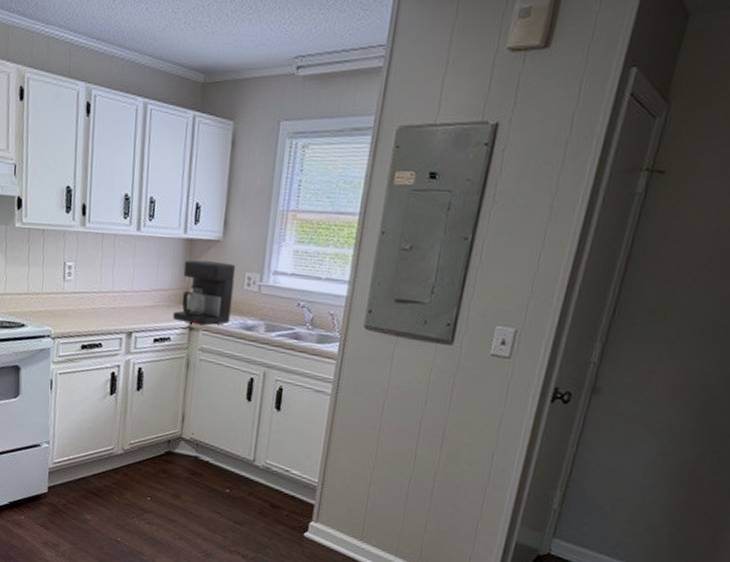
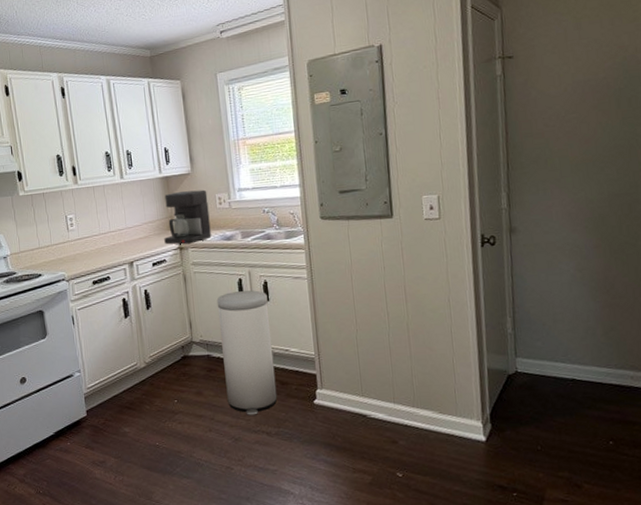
pedal bin: none [206,391,279,534] -> present [216,290,278,415]

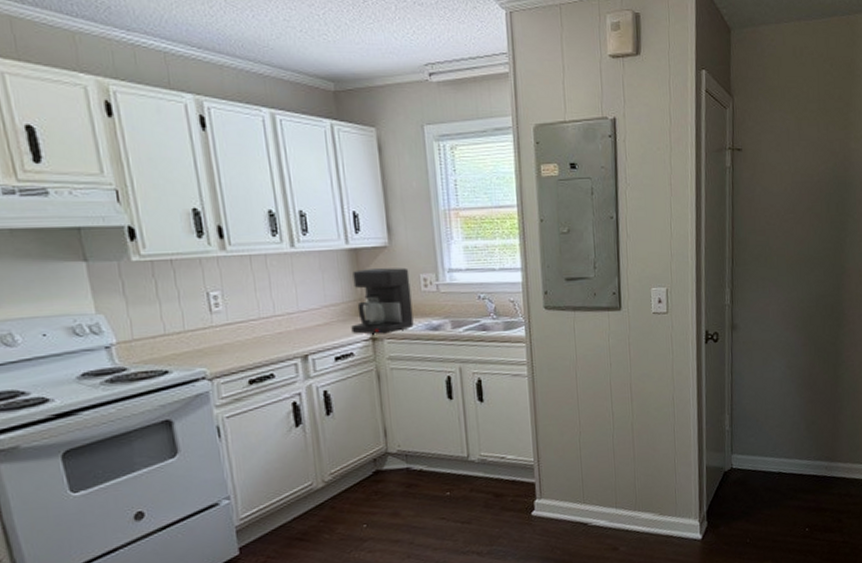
pedal bin: present [216,290,278,415] -> none [419,390,491,535]

